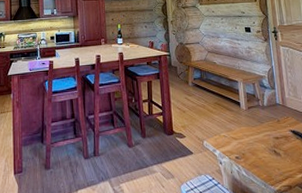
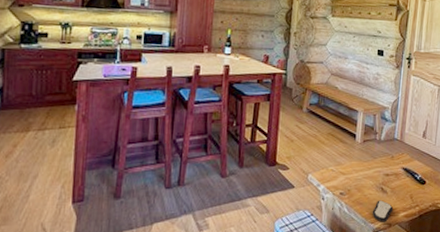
remote control: none [270,162,291,184] -> present [372,200,394,222]

